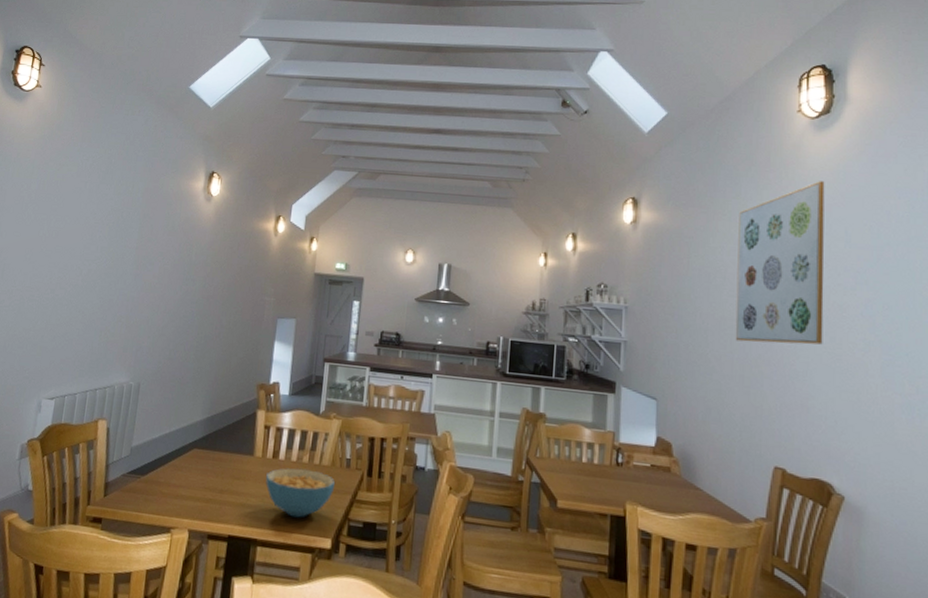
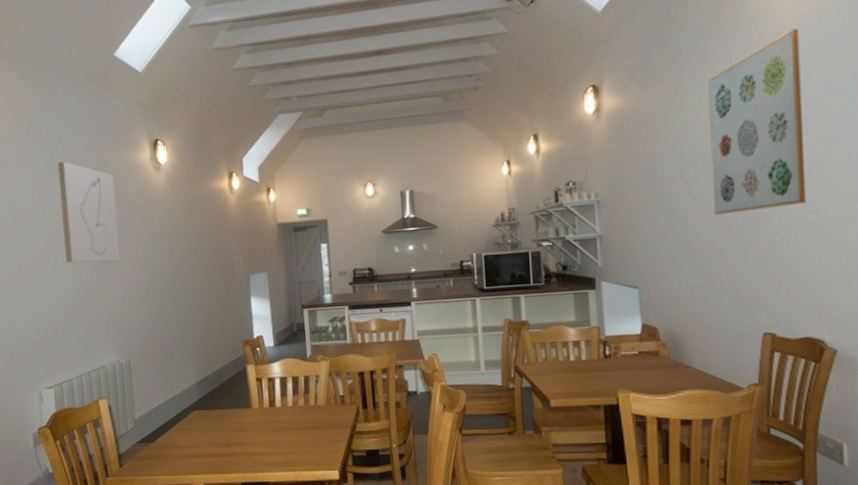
wall art: none [97,175,165,283] -> present [57,161,121,263]
cereal bowl: present [265,468,336,518] -> none [265,411,334,457]

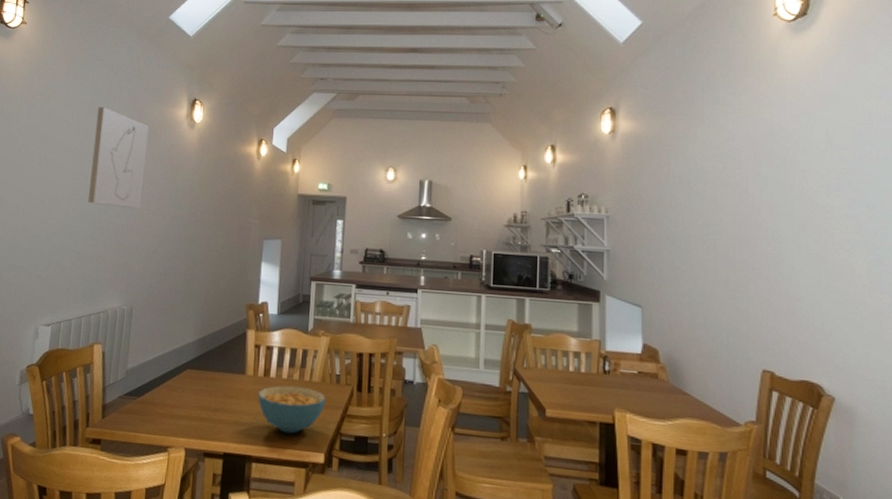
cereal bowl: none [265,411,334,457] -> present [257,385,327,434]
wall art: present [708,29,806,215] -> none [718,83,808,247]

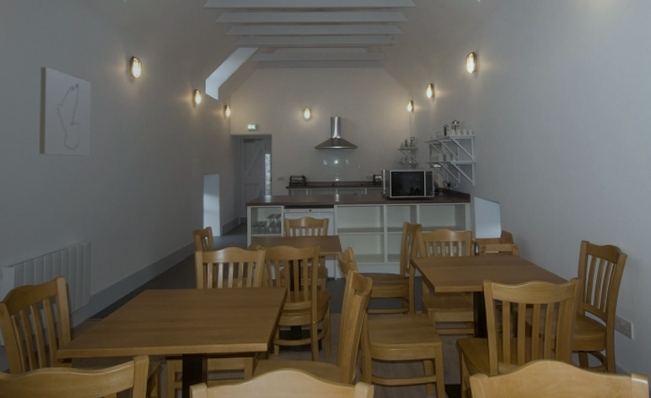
cereal bowl: present [257,385,327,434] -> none [208,292,266,332]

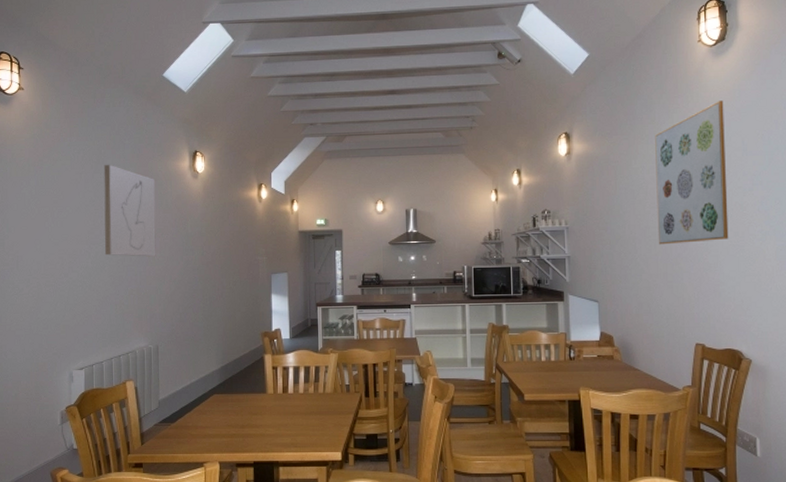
wall art: none [549,30,609,154] -> present [655,100,729,245]

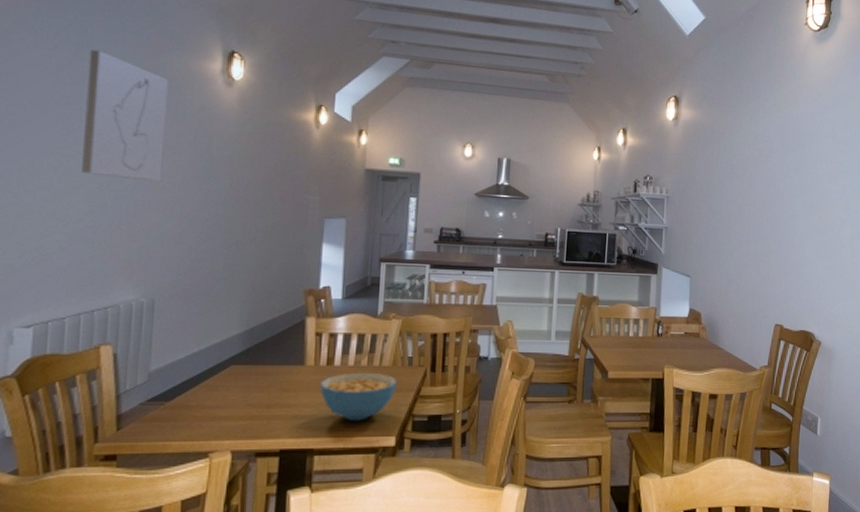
cereal bowl: none [278,398,339,439] -> present [319,372,398,421]
wall art: present [655,100,729,245] -> none [751,86,821,224]

